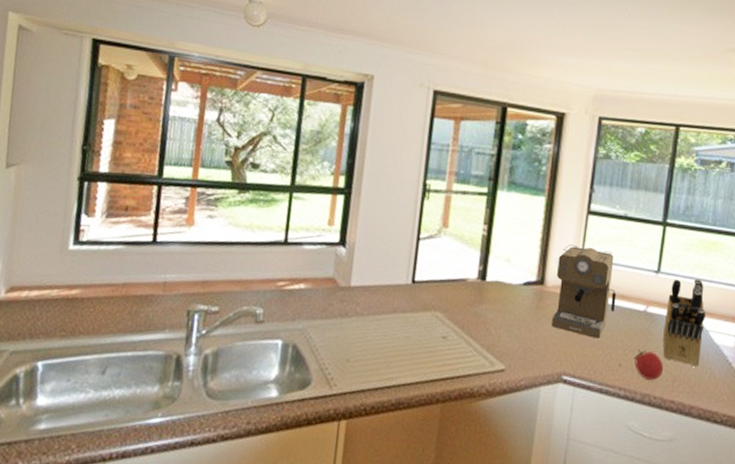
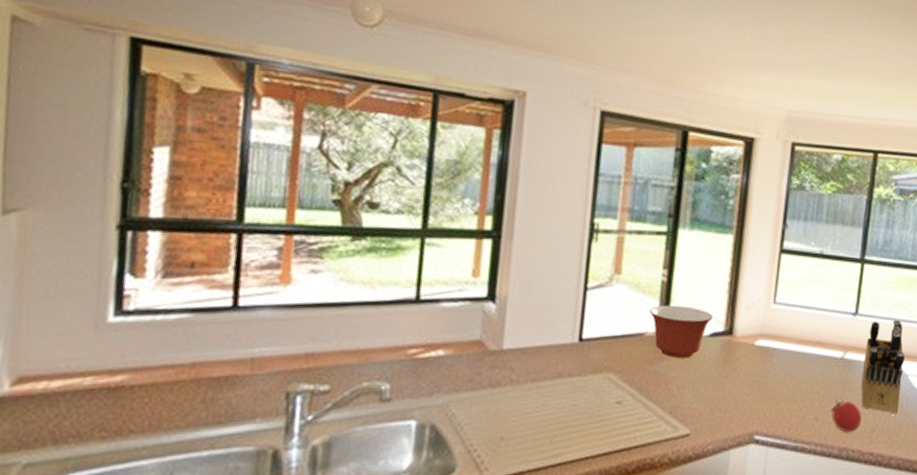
mixing bowl: none [471,255,527,303] -> present [649,305,714,358]
coffee maker: present [552,245,617,339] -> none [742,288,812,391]

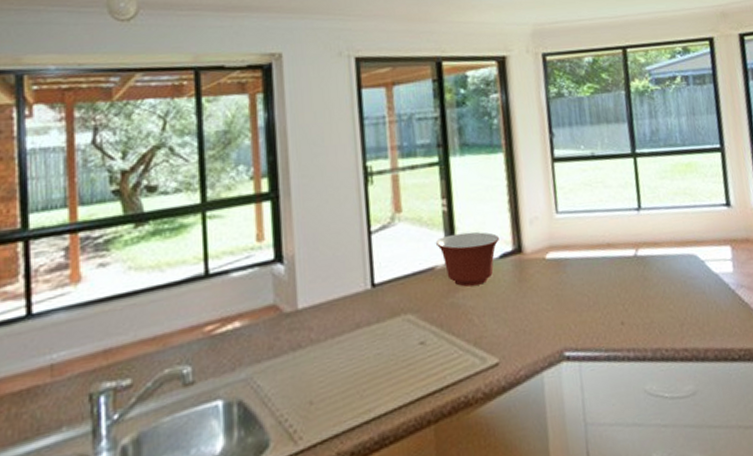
fruit: present [832,400,862,432] -> none [636,299,669,332]
knife block: present [861,319,906,414] -> none [655,206,703,305]

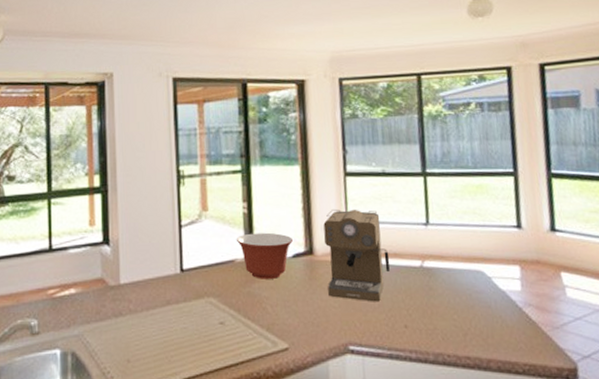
coffee maker: none [532,198,604,300] -> present [323,209,390,302]

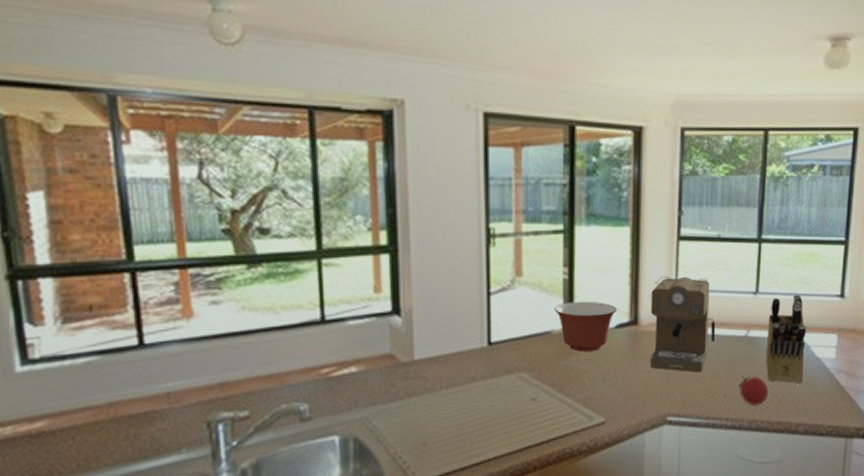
fruit: none [420,307,452,338] -> present [740,376,769,405]
knife block: none [442,225,489,317] -> present [766,294,807,384]

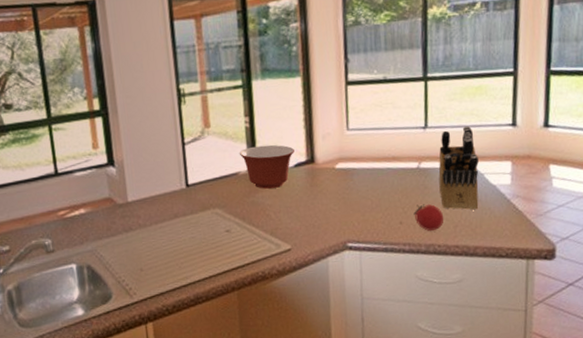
coffee maker: present [650,276,716,373] -> none [324,117,388,203]

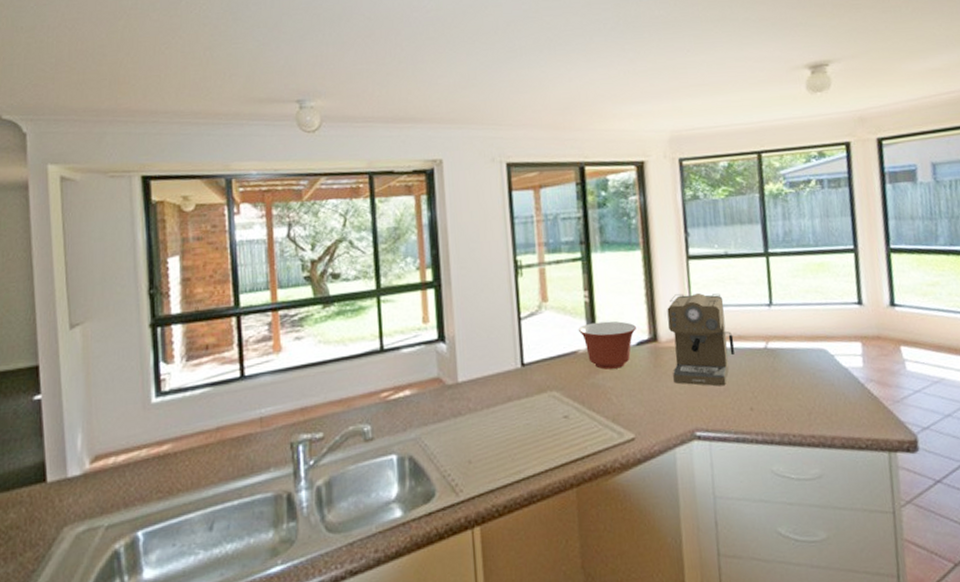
coffee maker: none [324,117,388,203] -> present [667,292,735,387]
fruit: present [415,204,444,231] -> none [765,388,797,418]
knife block: present [438,125,480,210] -> none [786,303,832,396]

